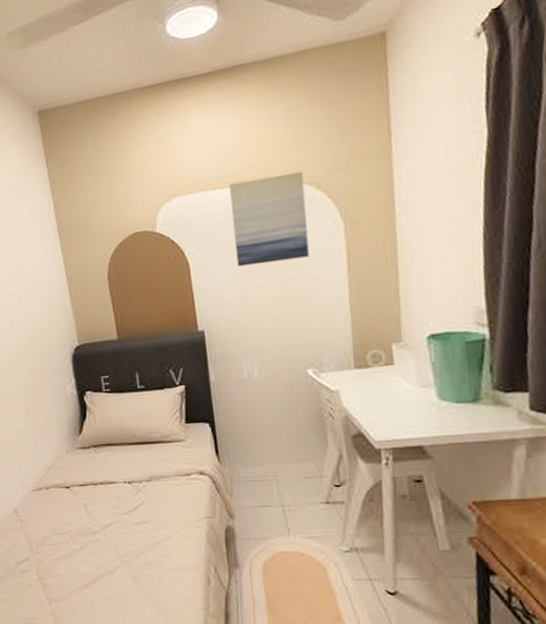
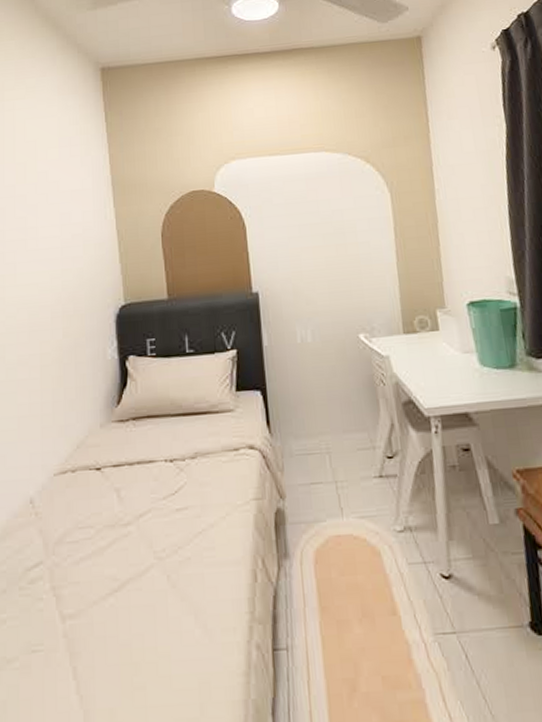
wall art: present [228,171,310,267] -> none [285,145,361,230]

